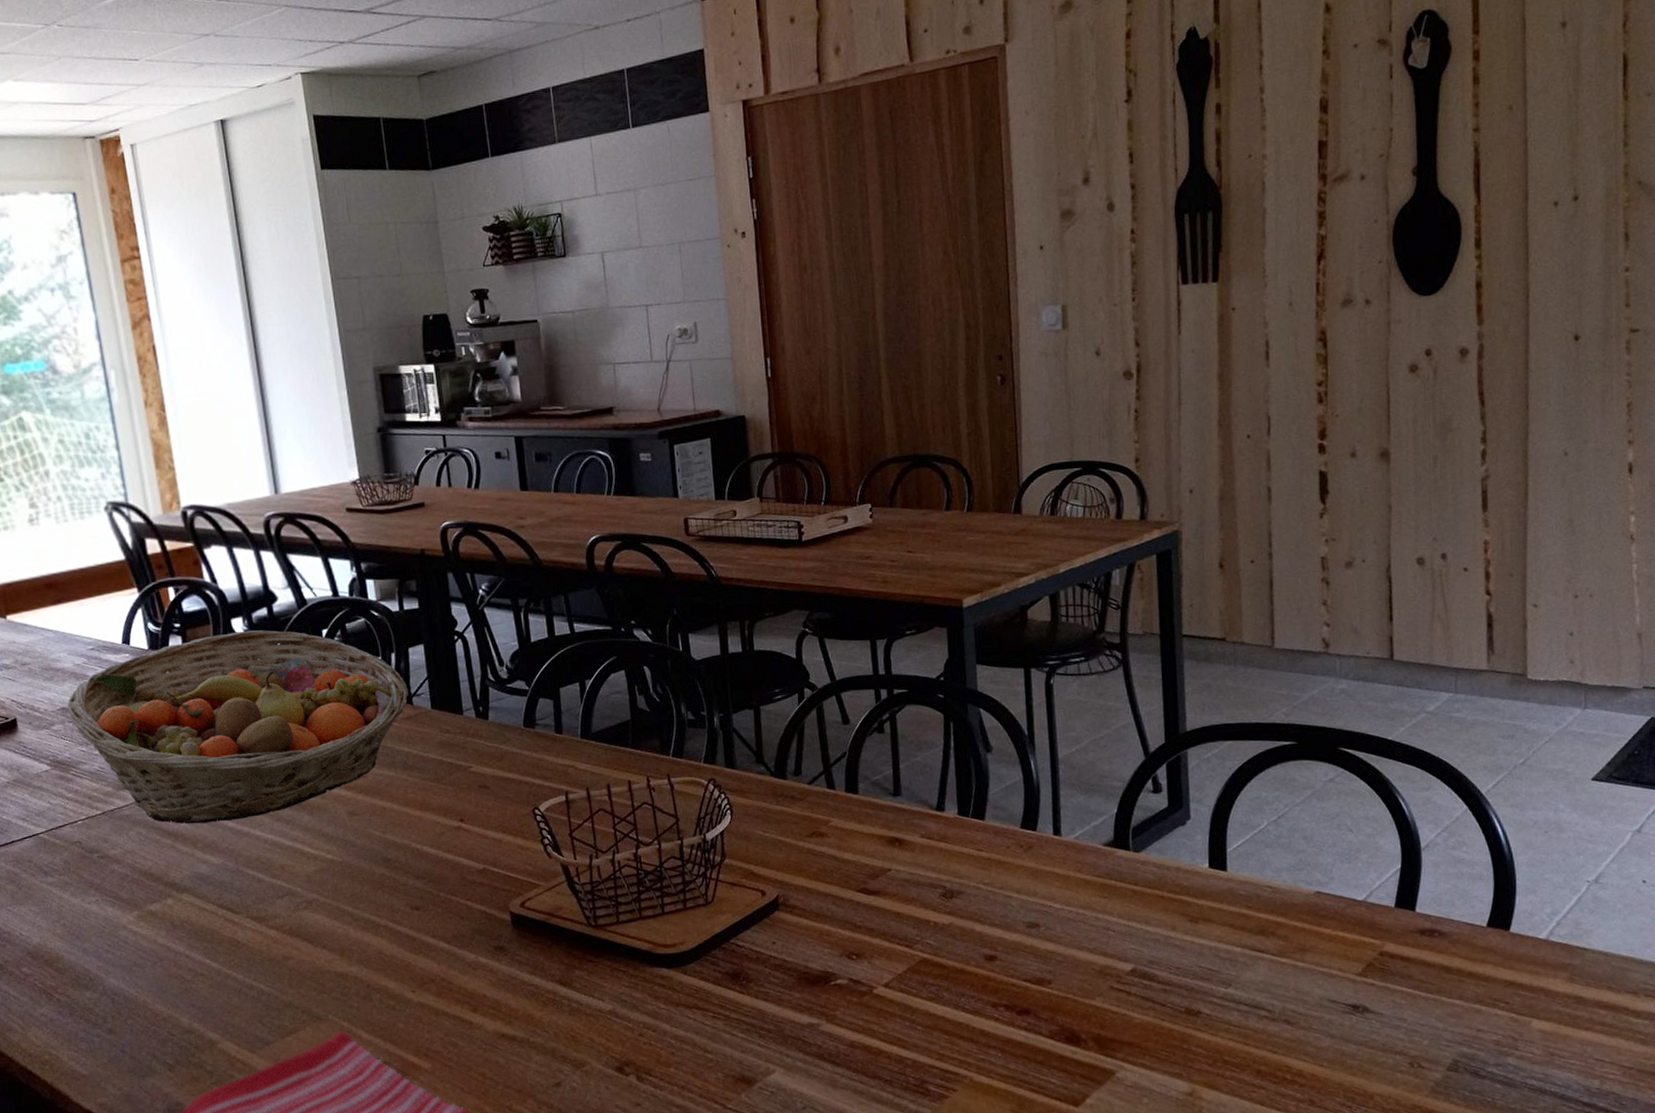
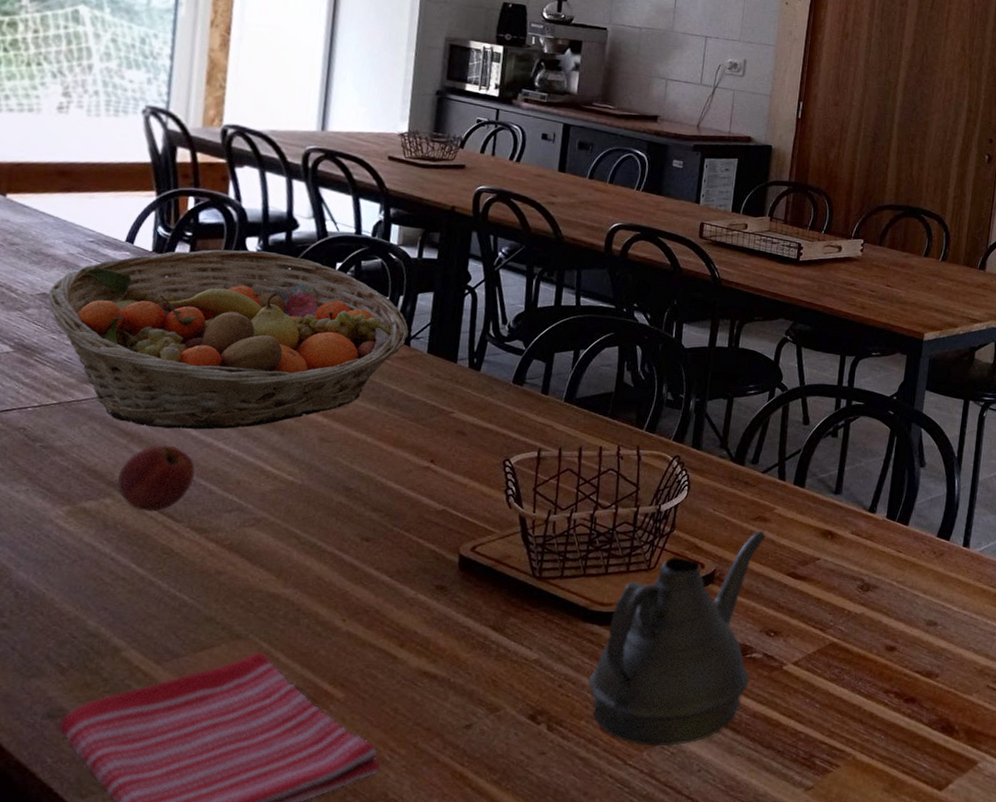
apple: none [173,839,241,907] -> present [118,444,195,512]
teapot: none [668,846,840,1087] -> present [588,530,766,746]

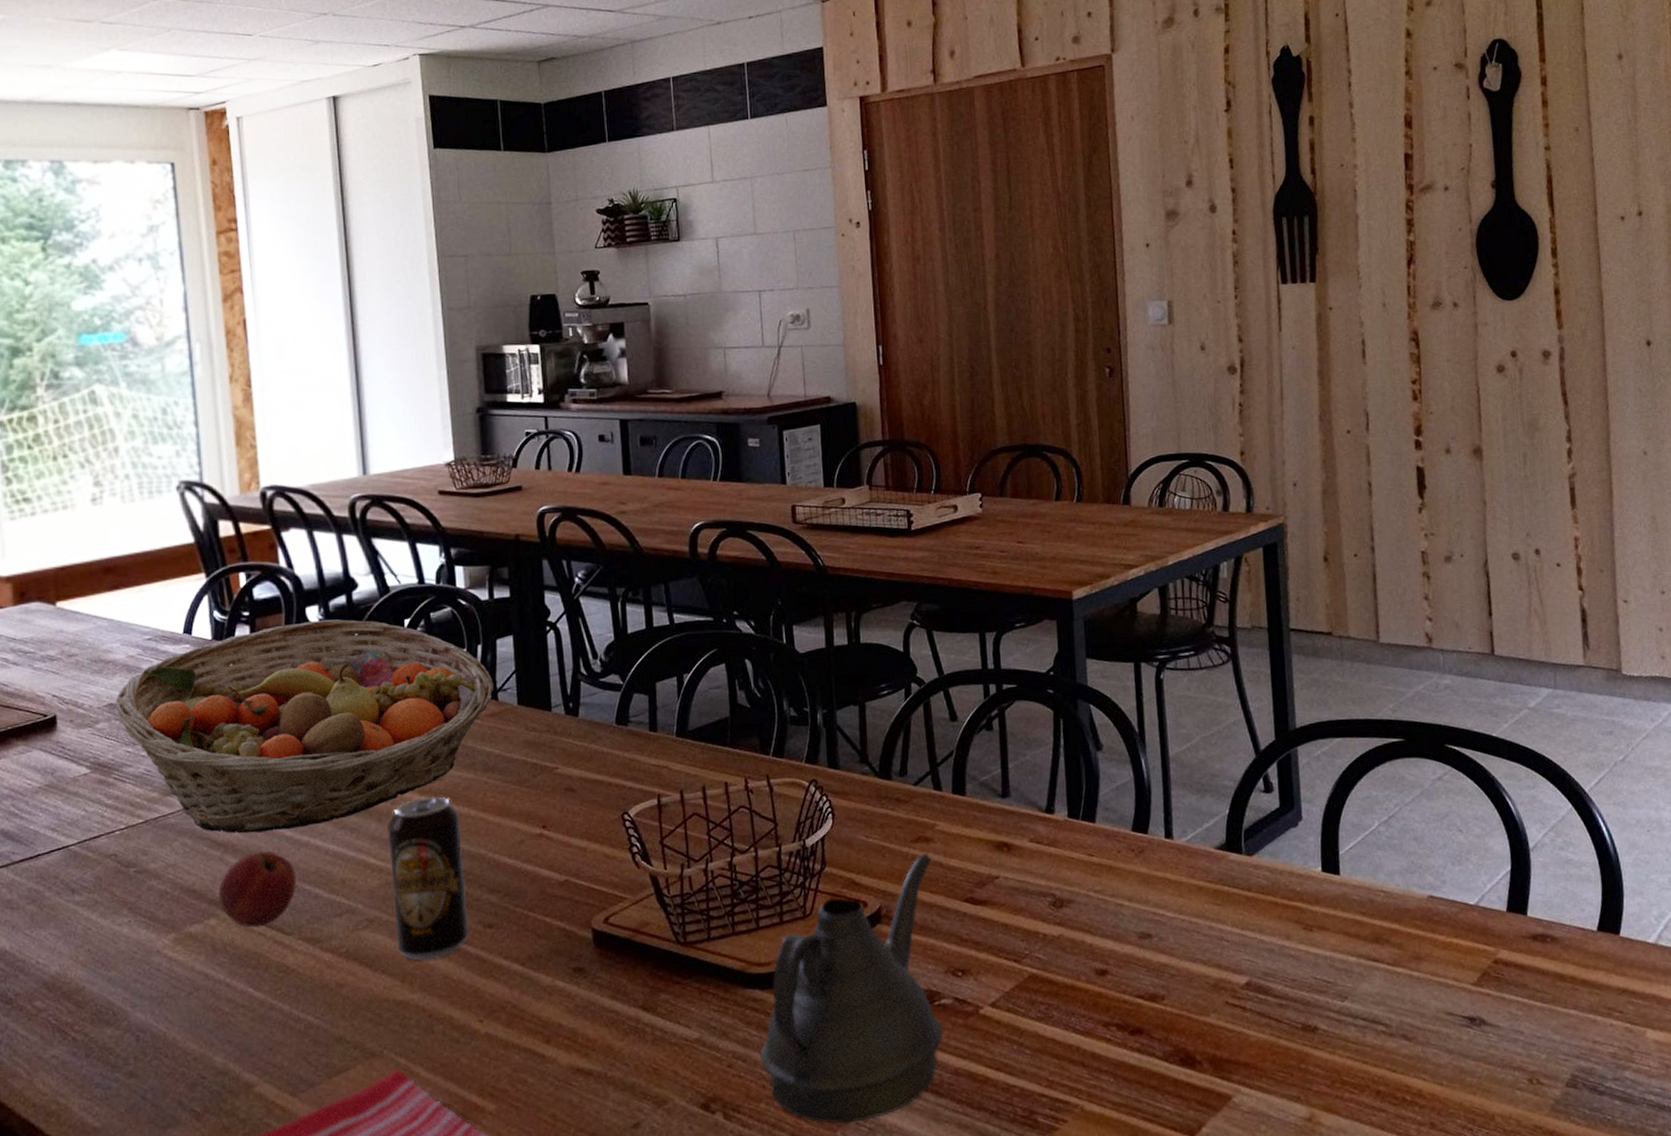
beverage can: none [278,419,357,562] -> present [387,795,469,961]

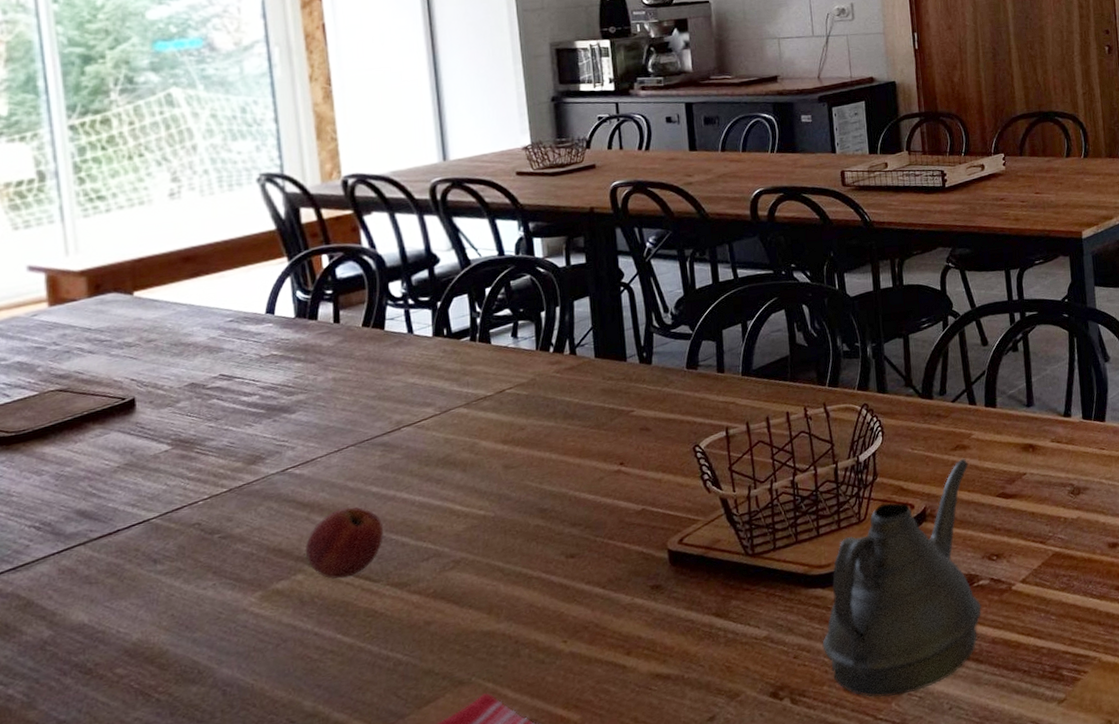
fruit basket: present [115,619,494,834] -> none [196,291,572,494]
beverage can: present [387,795,469,961] -> none [472,444,552,594]

